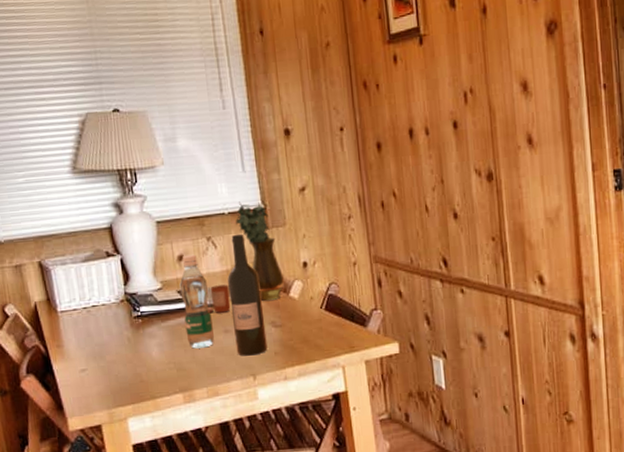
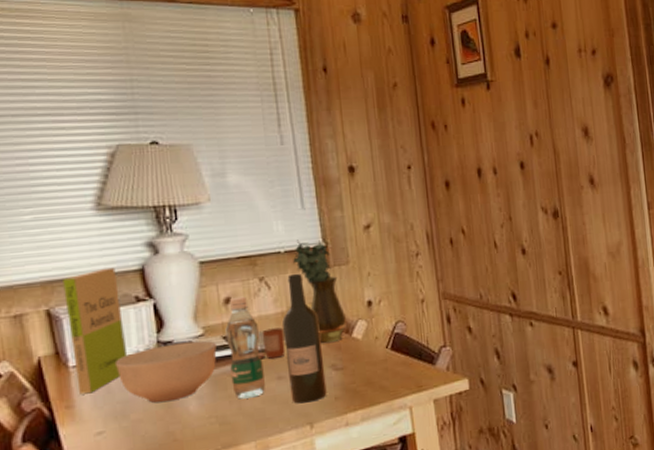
book: none [50,225,101,336] -> present [63,267,127,395]
bowl: none [92,294,173,348] -> present [114,340,217,403]

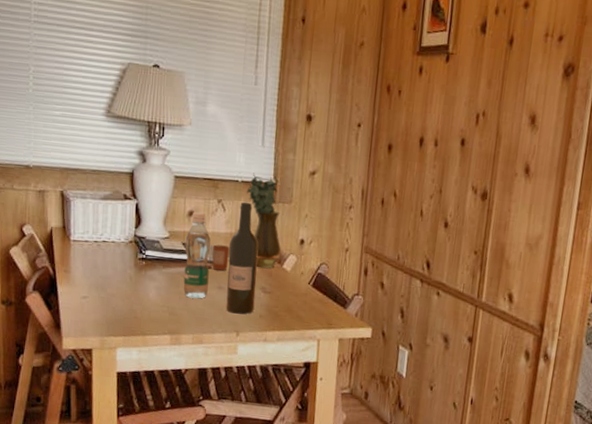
book: present [63,267,127,395] -> none [74,166,113,265]
bowl: present [114,340,217,403] -> none [102,239,177,286]

